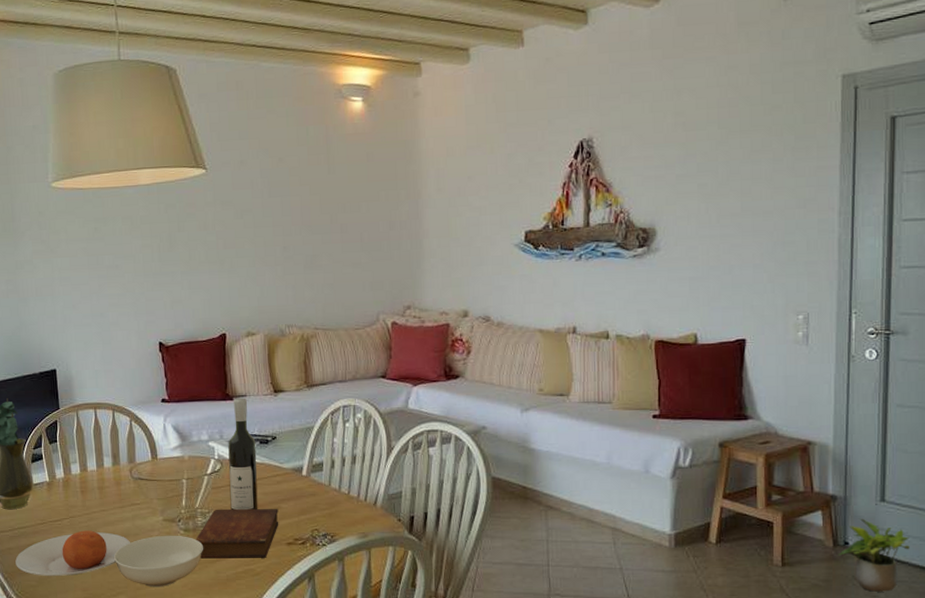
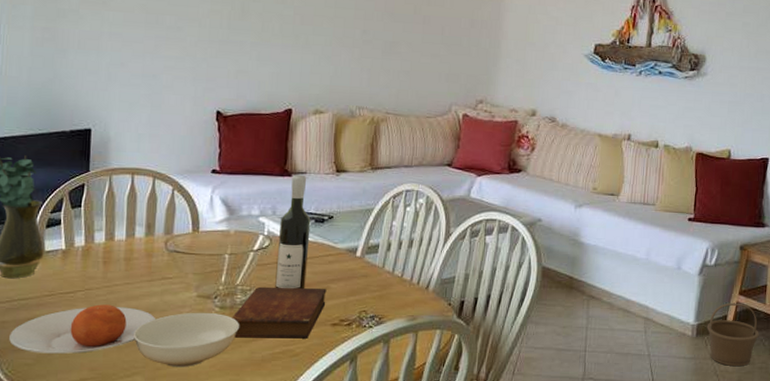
basket: none [687,508,752,579] -> present [707,302,759,366]

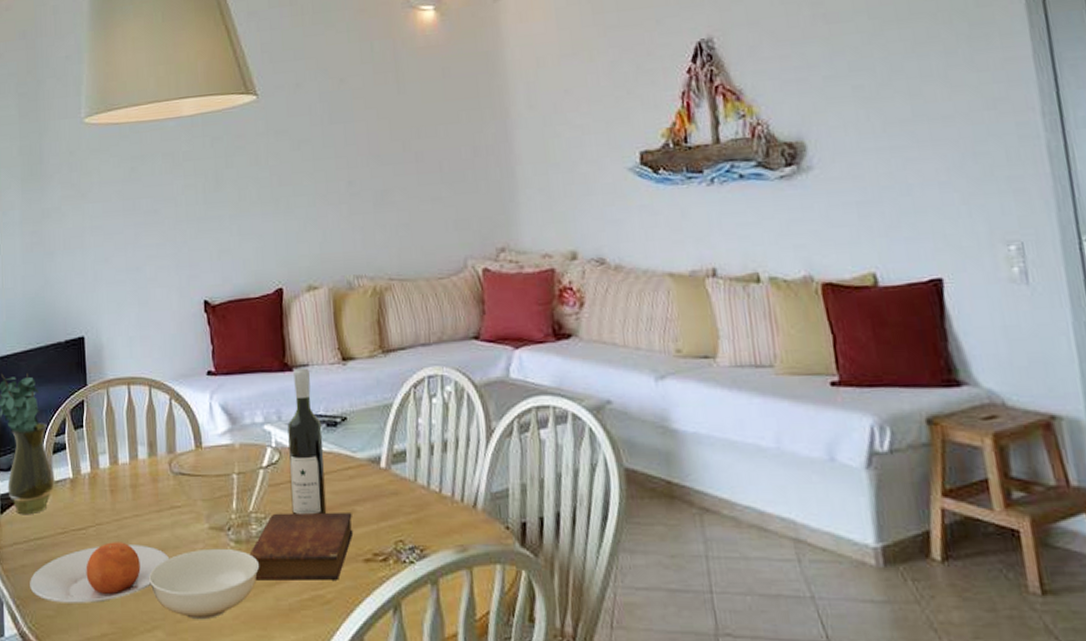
basket: present [707,302,759,366] -> none [898,509,995,614]

